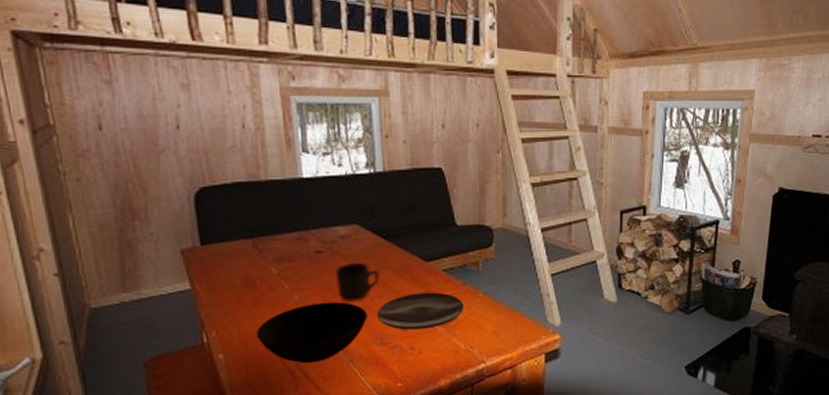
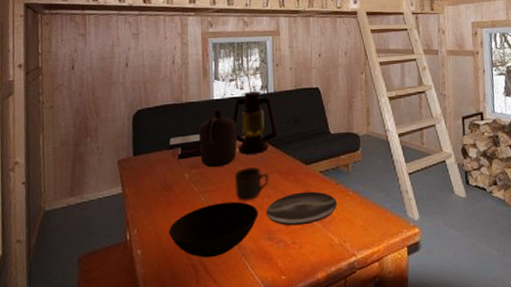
books: none [248,221,292,252] -> present [170,134,202,160]
water jug: none [285,189,337,262] -> present [198,108,237,168]
lantern: none [330,168,389,247] -> present [233,91,278,155]

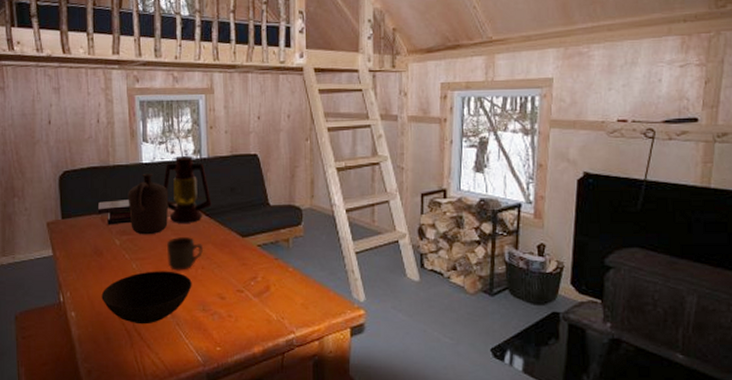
plate: present [266,191,338,226] -> none [200,265,276,299]

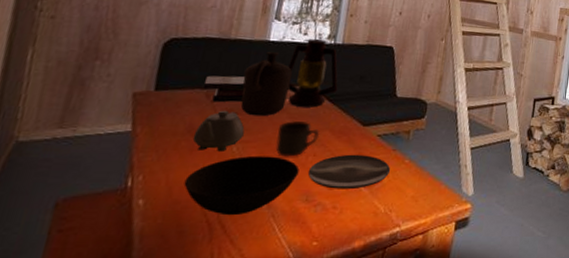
teapot: none [99,232,139,270] -> present [192,110,245,153]
plate: none [200,265,276,299] -> present [307,154,391,190]

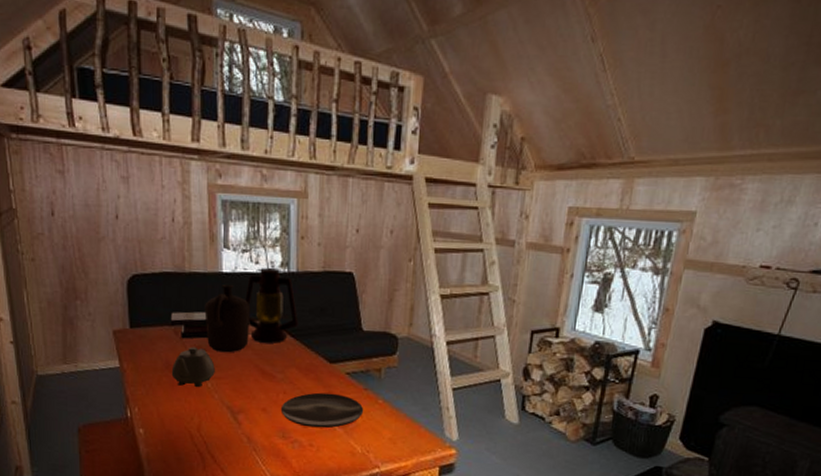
bowl: present [183,155,300,216] -> none [172,392,272,448]
mug: present [275,121,320,157] -> none [245,358,287,394]

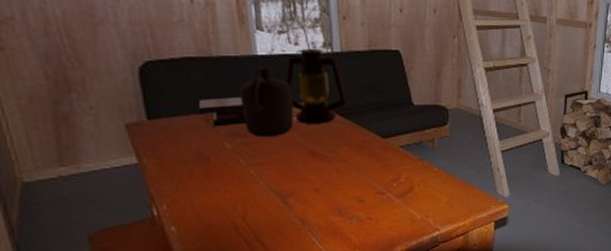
teapot: present [171,346,215,388] -> none [205,134,258,177]
plate: present [280,392,364,429] -> none [334,166,421,202]

